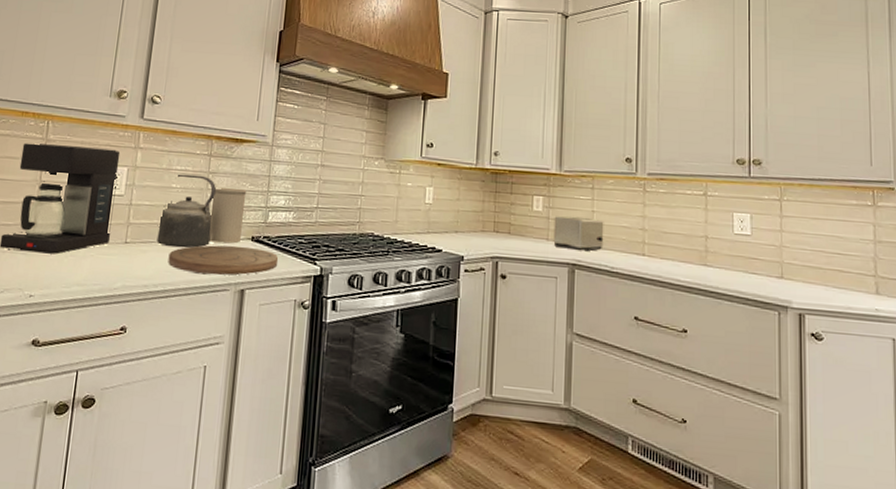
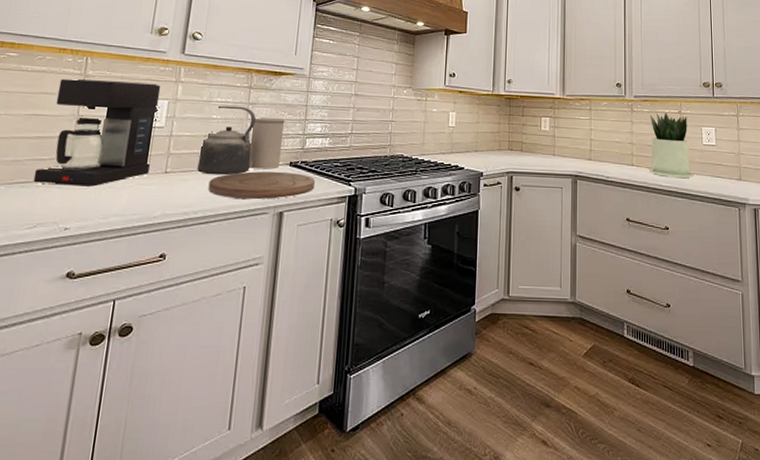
toaster: present [553,216,604,252] -> none [559,134,600,164]
planter: none [663,193,722,274] -> present [648,112,694,179]

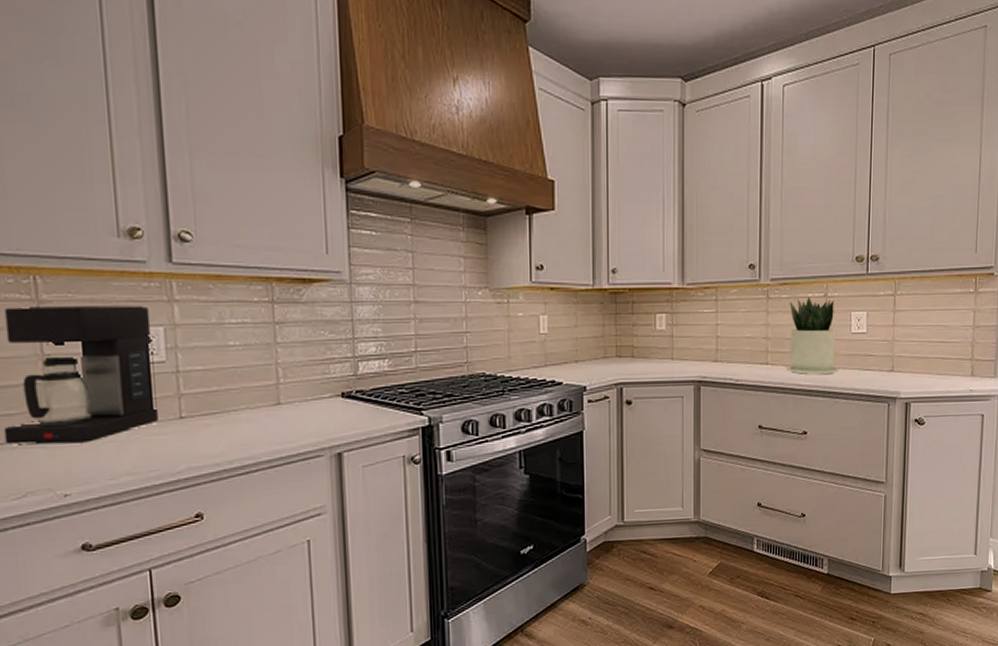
kettle: present [197,105,256,176] -> none [218,327,290,417]
cutting board: present [208,171,316,200] -> none [240,404,378,443]
canister: present [248,116,285,170] -> none [284,338,328,405]

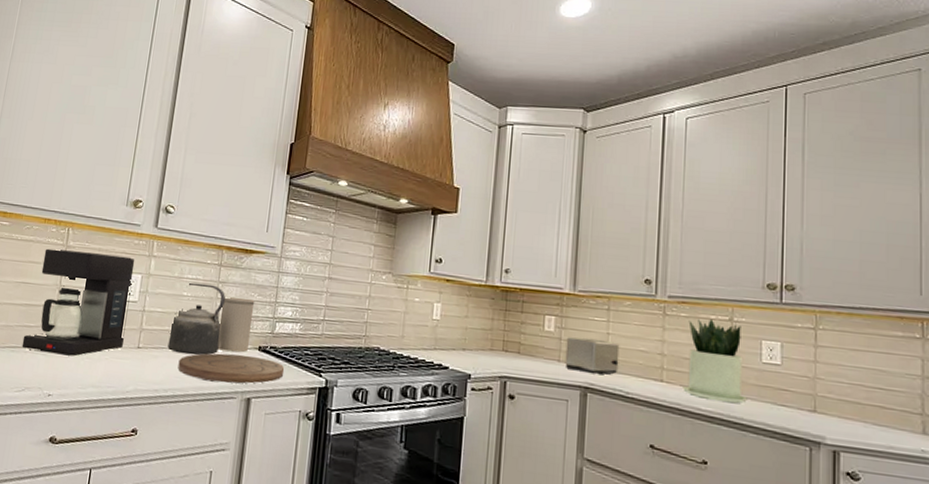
kettle: none [218,327,290,417] -> present [167,282,226,355]
cutting board: none [240,404,378,443] -> present [177,353,285,384]
canister: none [284,338,328,405] -> present [217,296,255,353]
toaster: none [678,331,728,367] -> present [565,337,620,375]

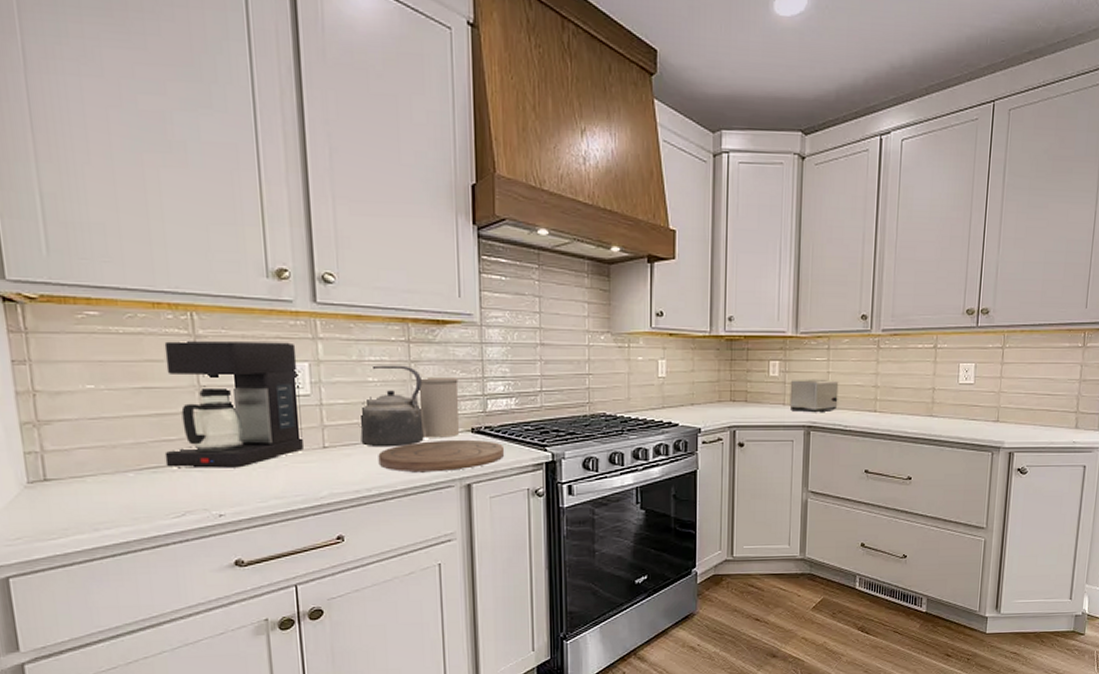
planter: present [683,318,747,404] -> none [893,347,946,424]

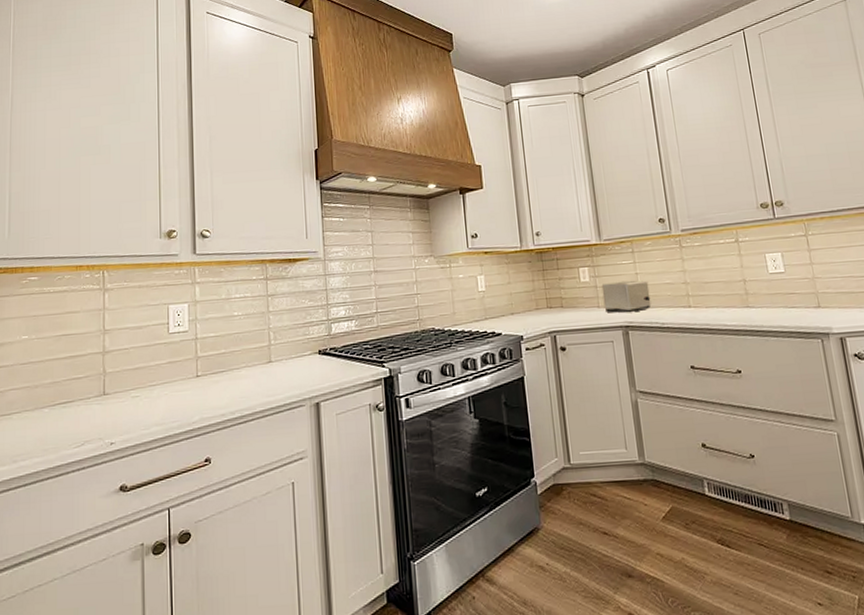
coffee maker: present [164,341,305,468] -> none [73,288,182,402]
kettle: present [358,365,424,448] -> none [225,299,279,374]
cutting board: present [378,439,505,473] -> none [241,360,348,395]
canister: present [418,376,459,438] -> none [274,305,308,362]

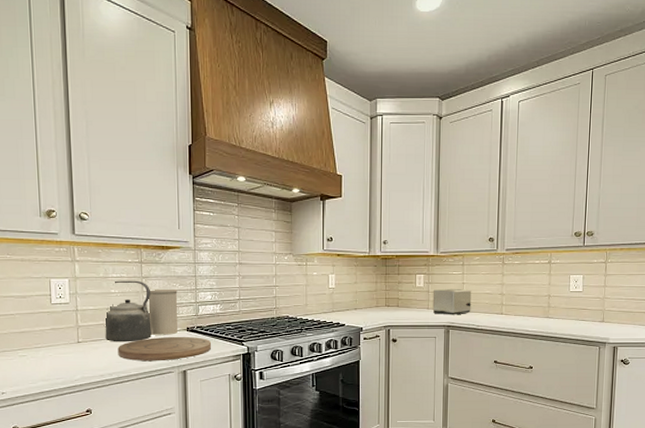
kettle: none [225,299,279,374] -> present [103,280,152,342]
cutting board: none [241,360,348,395] -> present [118,336,212,362]
canister: none [274,305,308,362] -> present [148,288,178,335]

